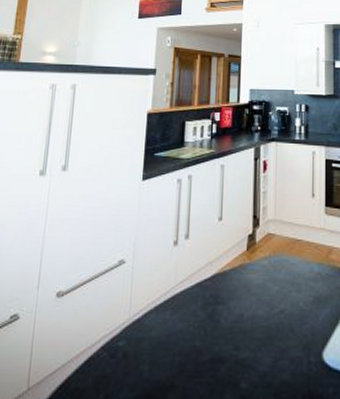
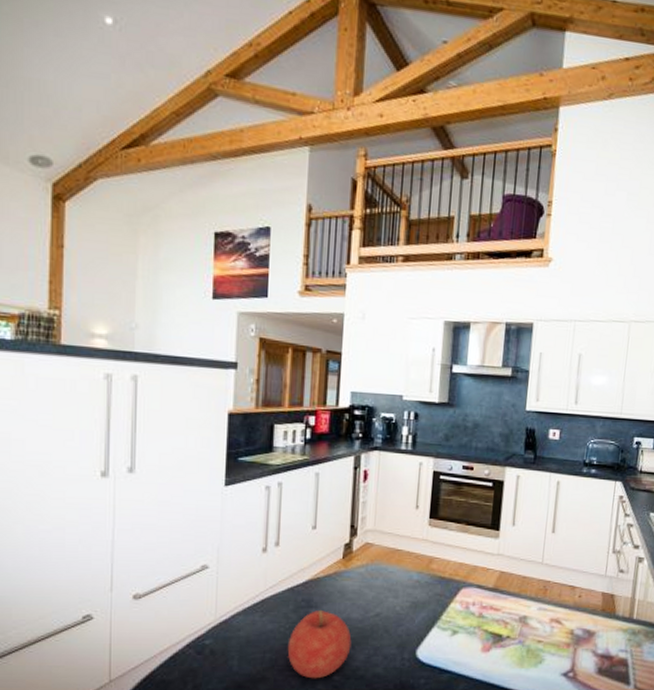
fruit: none [196,306,258,387] -> present [287,609,352,679]

